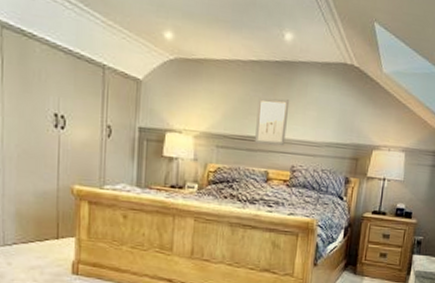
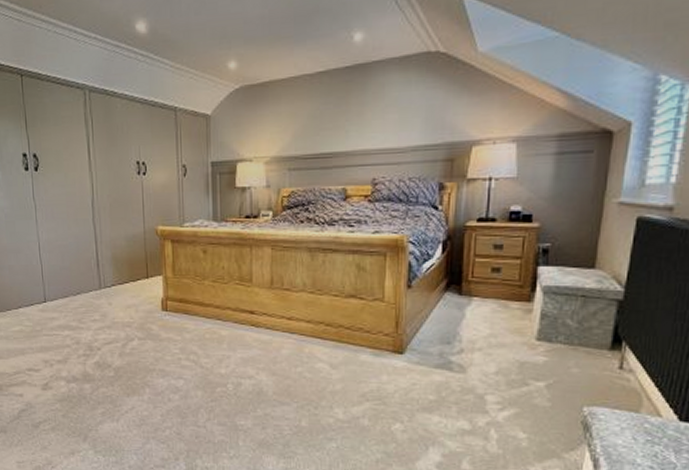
wall art: present [255,97,290,146] -> none [329,106,365,160]

